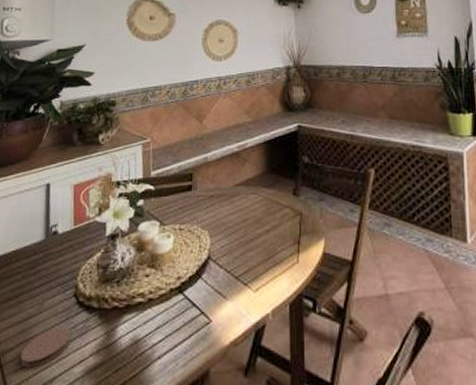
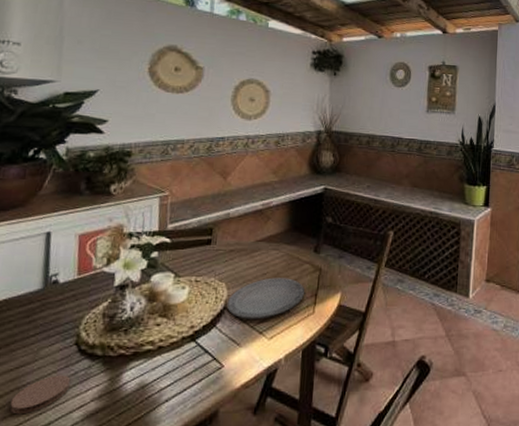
plate: none [210,224,288,270] -> present [226,277,305,320]

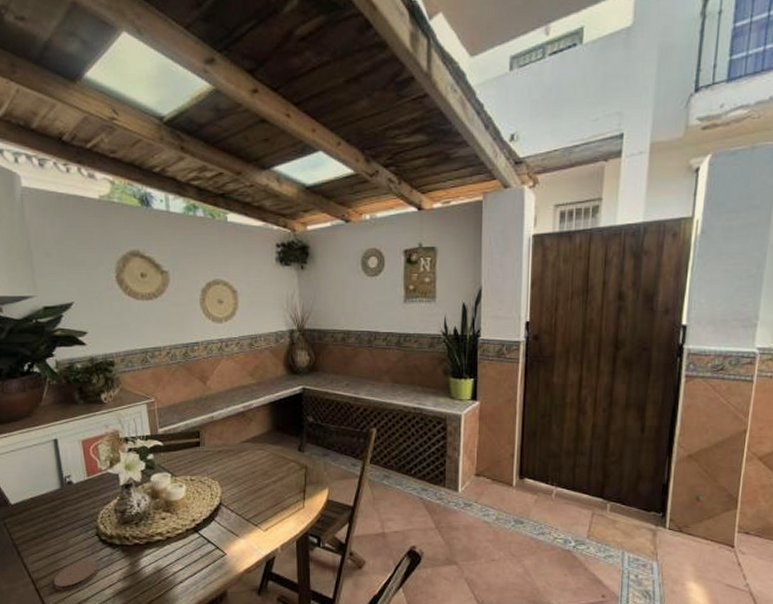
plate: present [226,277,305,320] -> none [222,475,294,514]

